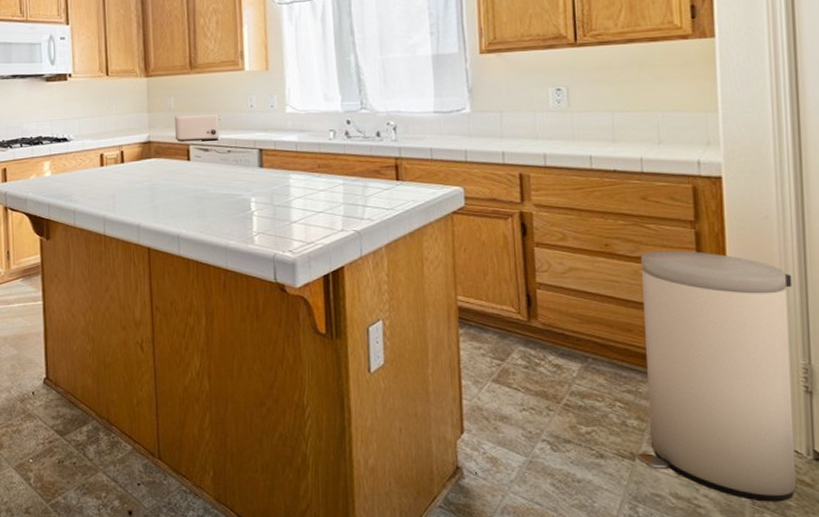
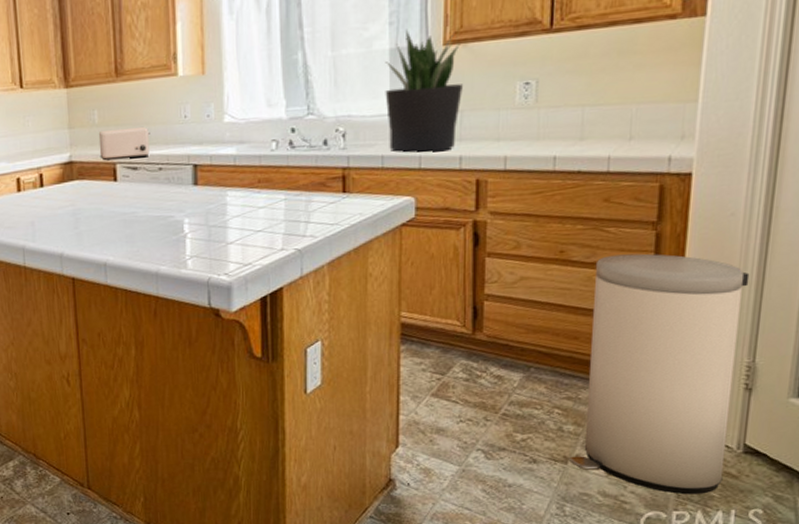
planter: none [428,38,500,148] -> present [385,29,463,154]

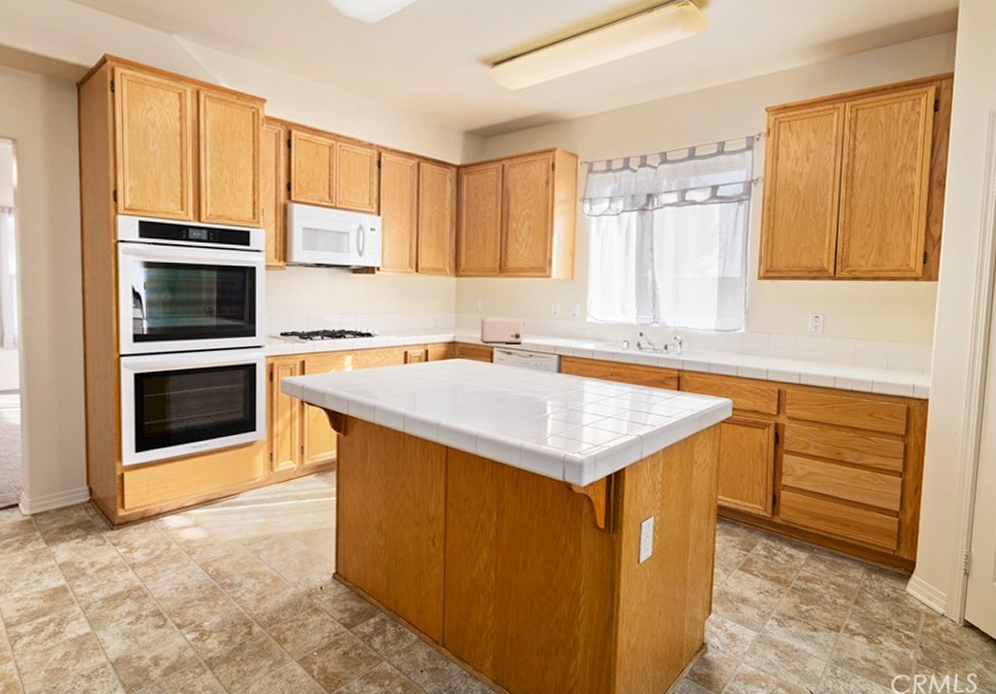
planter: present [385,29,463,154] -> none [713,263,771,364]
pedal bin: present [569,253,750,495] -> none [841,459,967,661]

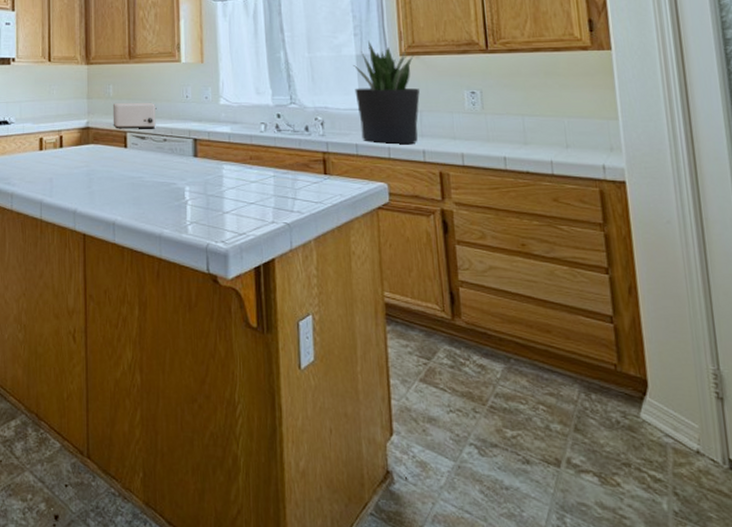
planter: none [713,263,771,364] -> present [353,40,420,145]

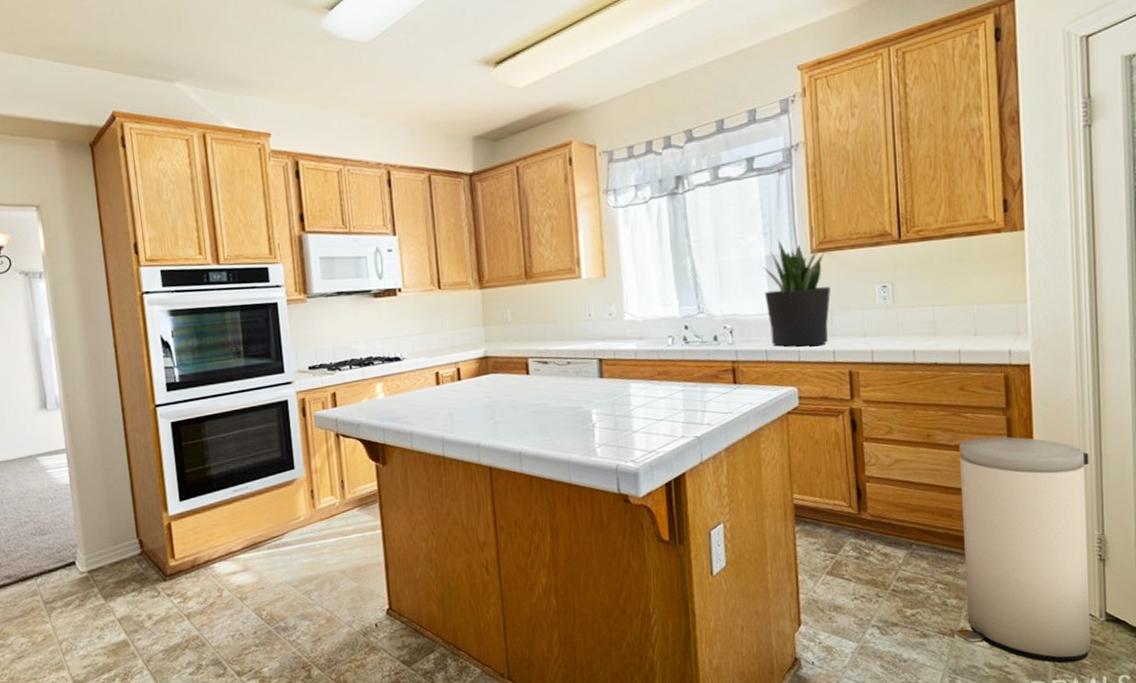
toaster: present [112,102,157,129] -> none [511,324,559,356]
pedal bin: none [555,252,717,514] -> present [956,436,1092,663]

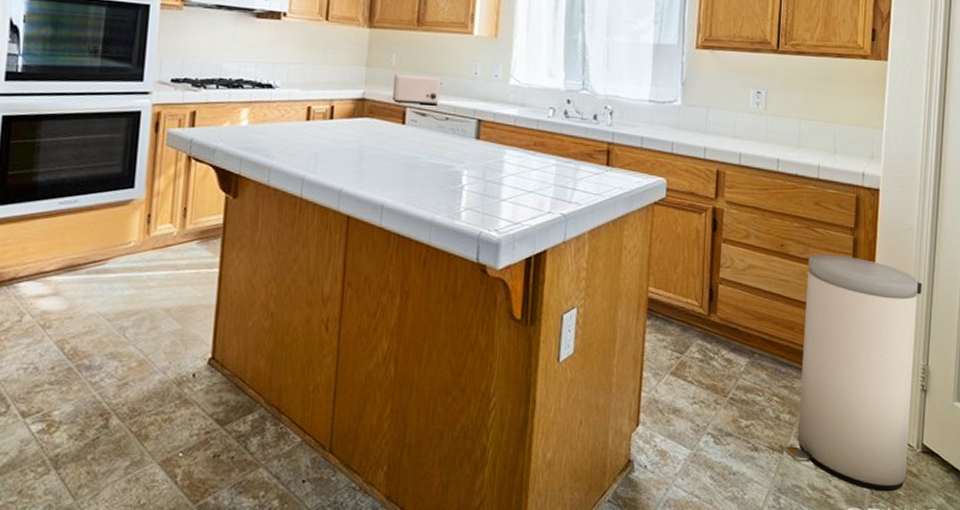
toaster: none [511,324,559,356] -> present [392,73,442,106]
planter: present [762,239,831,348] -> none [647,29,709,141]

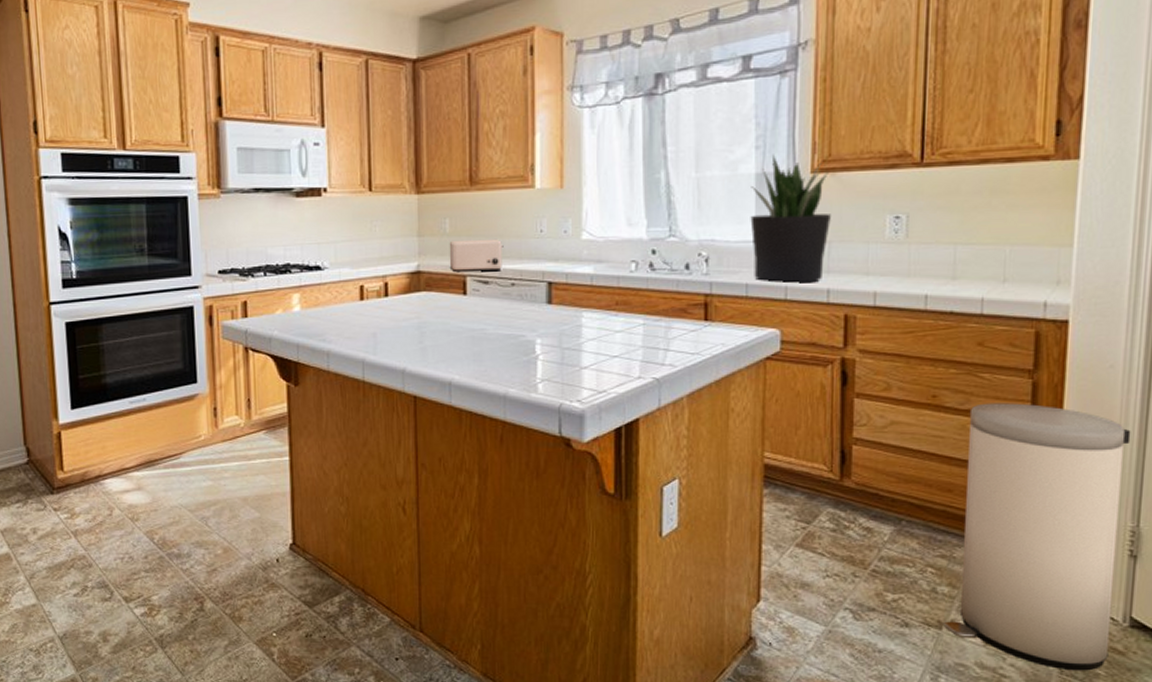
planter: none [647,29,709,141] -> present [750,154,831,284]

